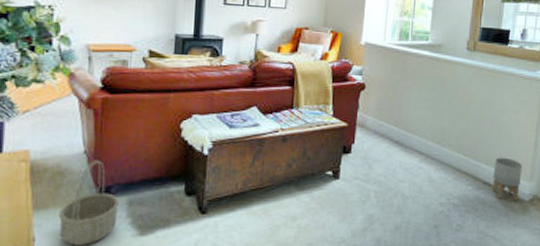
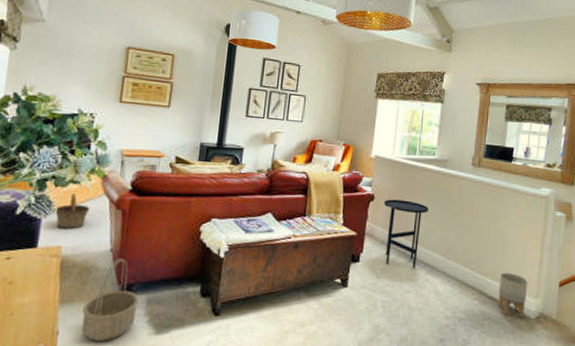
basket: none [17,93,58,132] -> present [54,193,90,229]
side table: none [375,87,422,157] -> present [383,199,428,268]

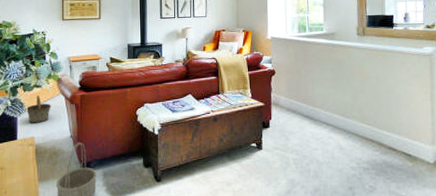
side table: present [383,199,428,268] -> none [283,71,323,129]
planter: present [498,272,528,318] -> none [396,124,424,164]

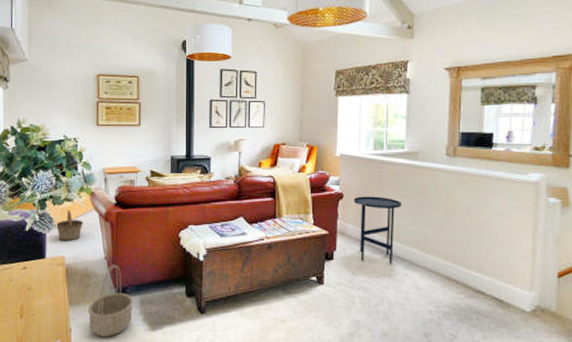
side table: none [283,71,323,129] -> present [353,196,401,264]

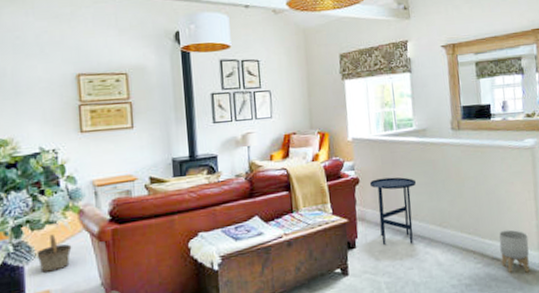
planter: none [486,265,520,311] -> present [498,229,530,273]

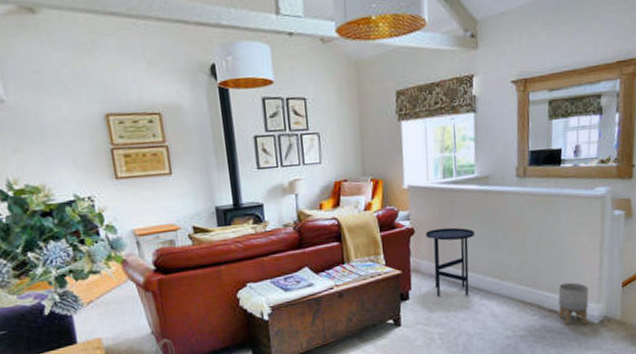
basket: present [35,234,72,273] -> none [82,284,119,321]

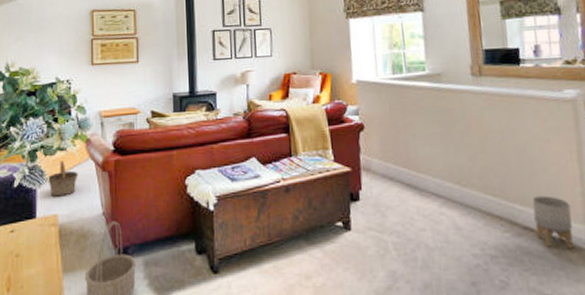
basket: none [82,284,119,321] -> present [46,160,78,197]
side table: present [425,227,474,296] -> none [375,125,429,202]

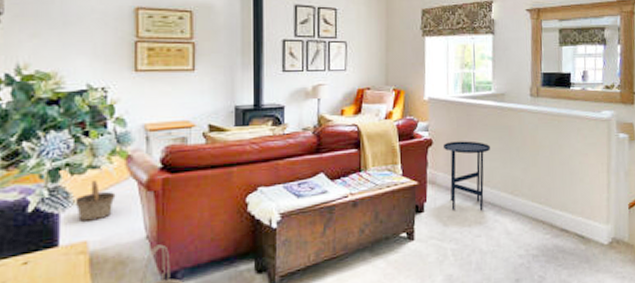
side table: none [375,125,429,202] -> present [442,141,490,211]
planter: present [532,195,574,249] -> none [569,201,598,246]

